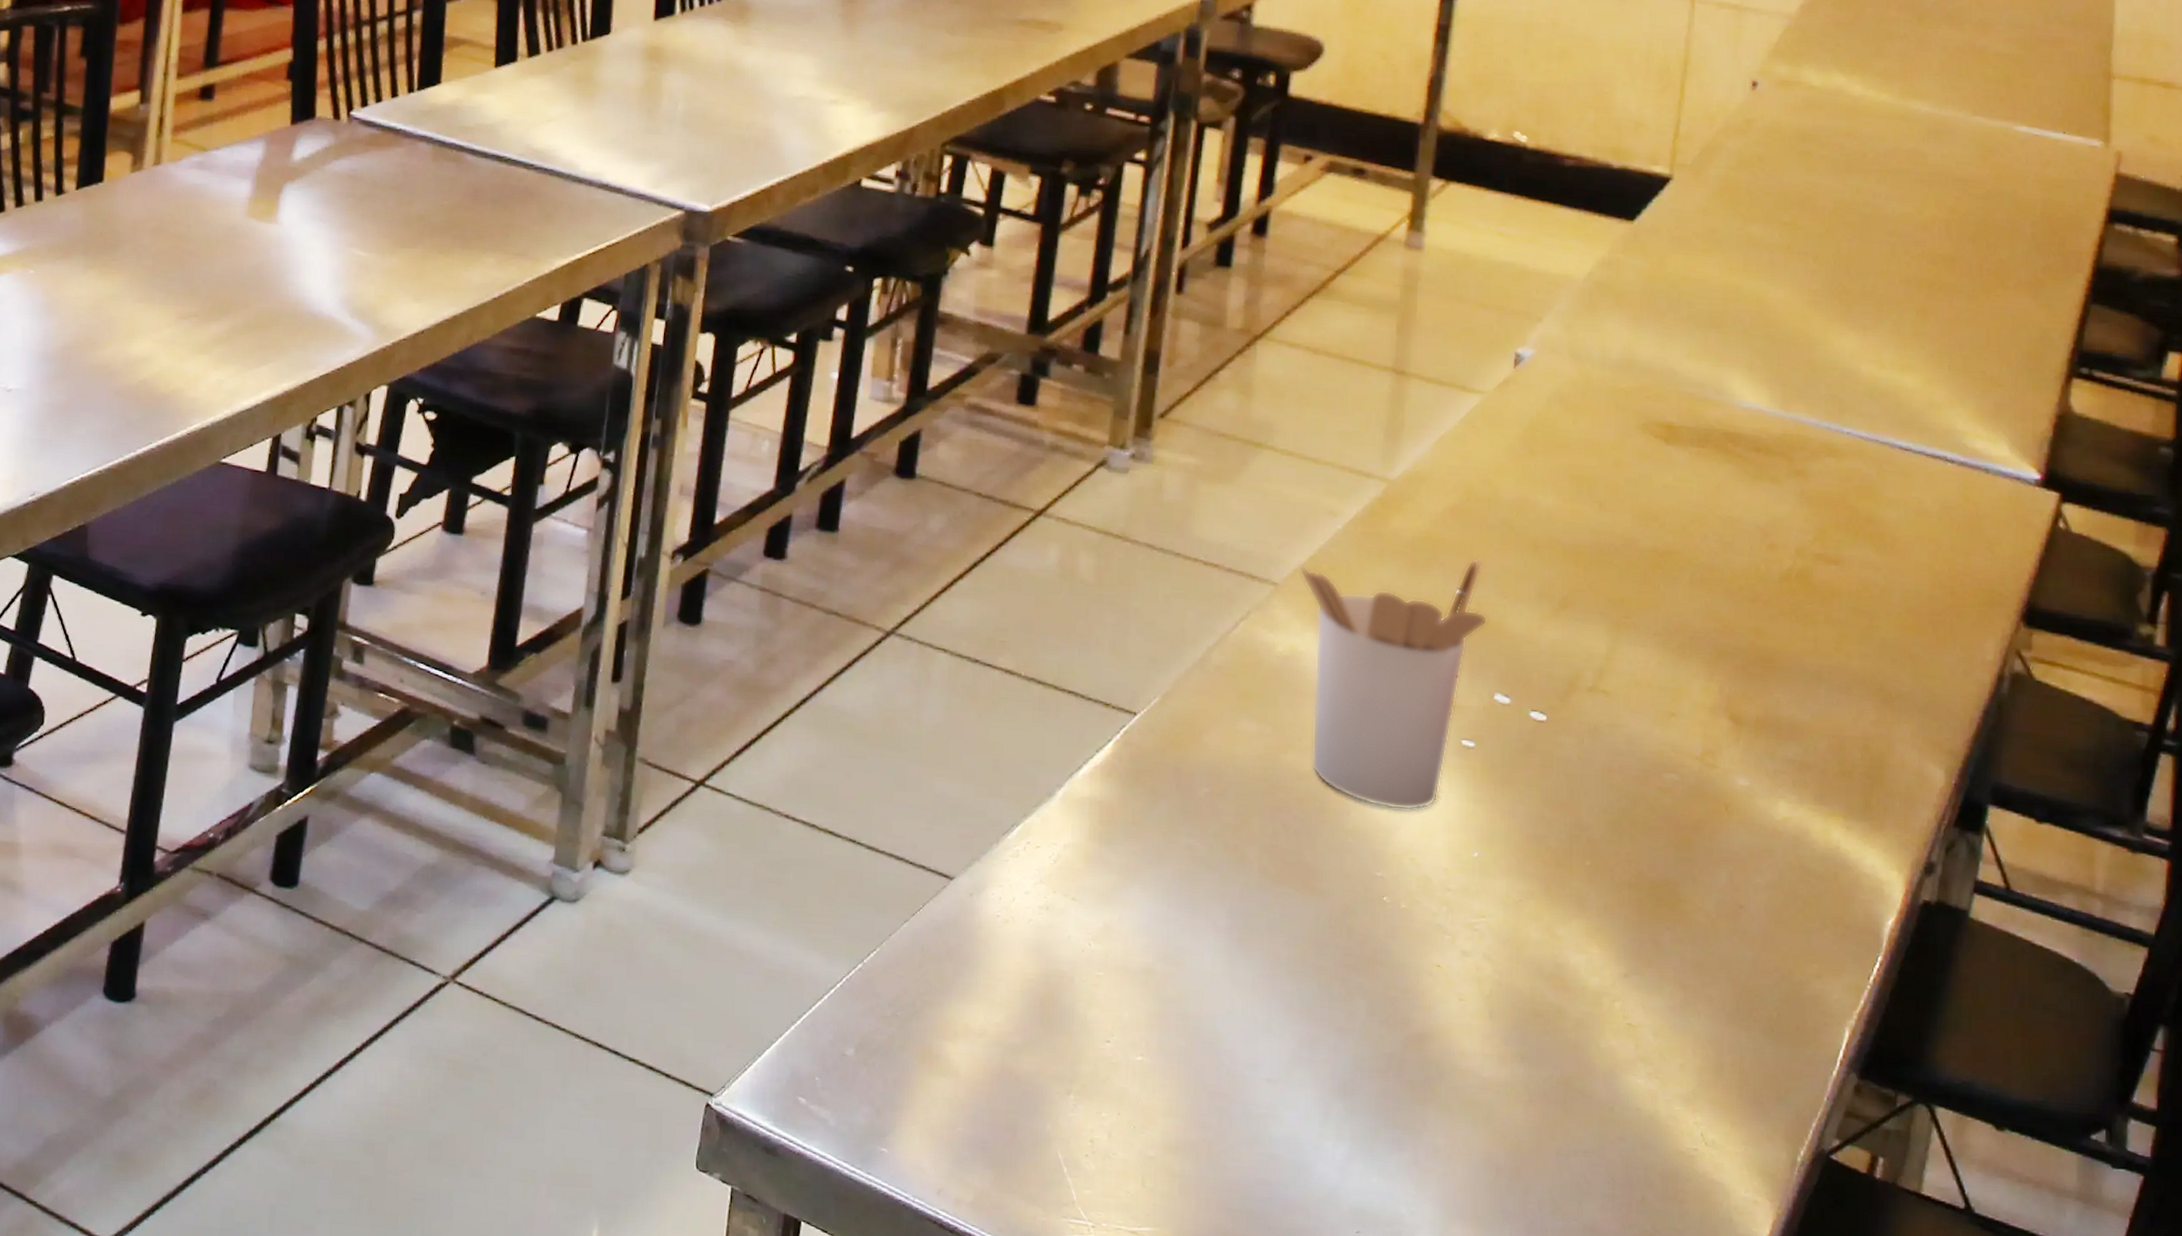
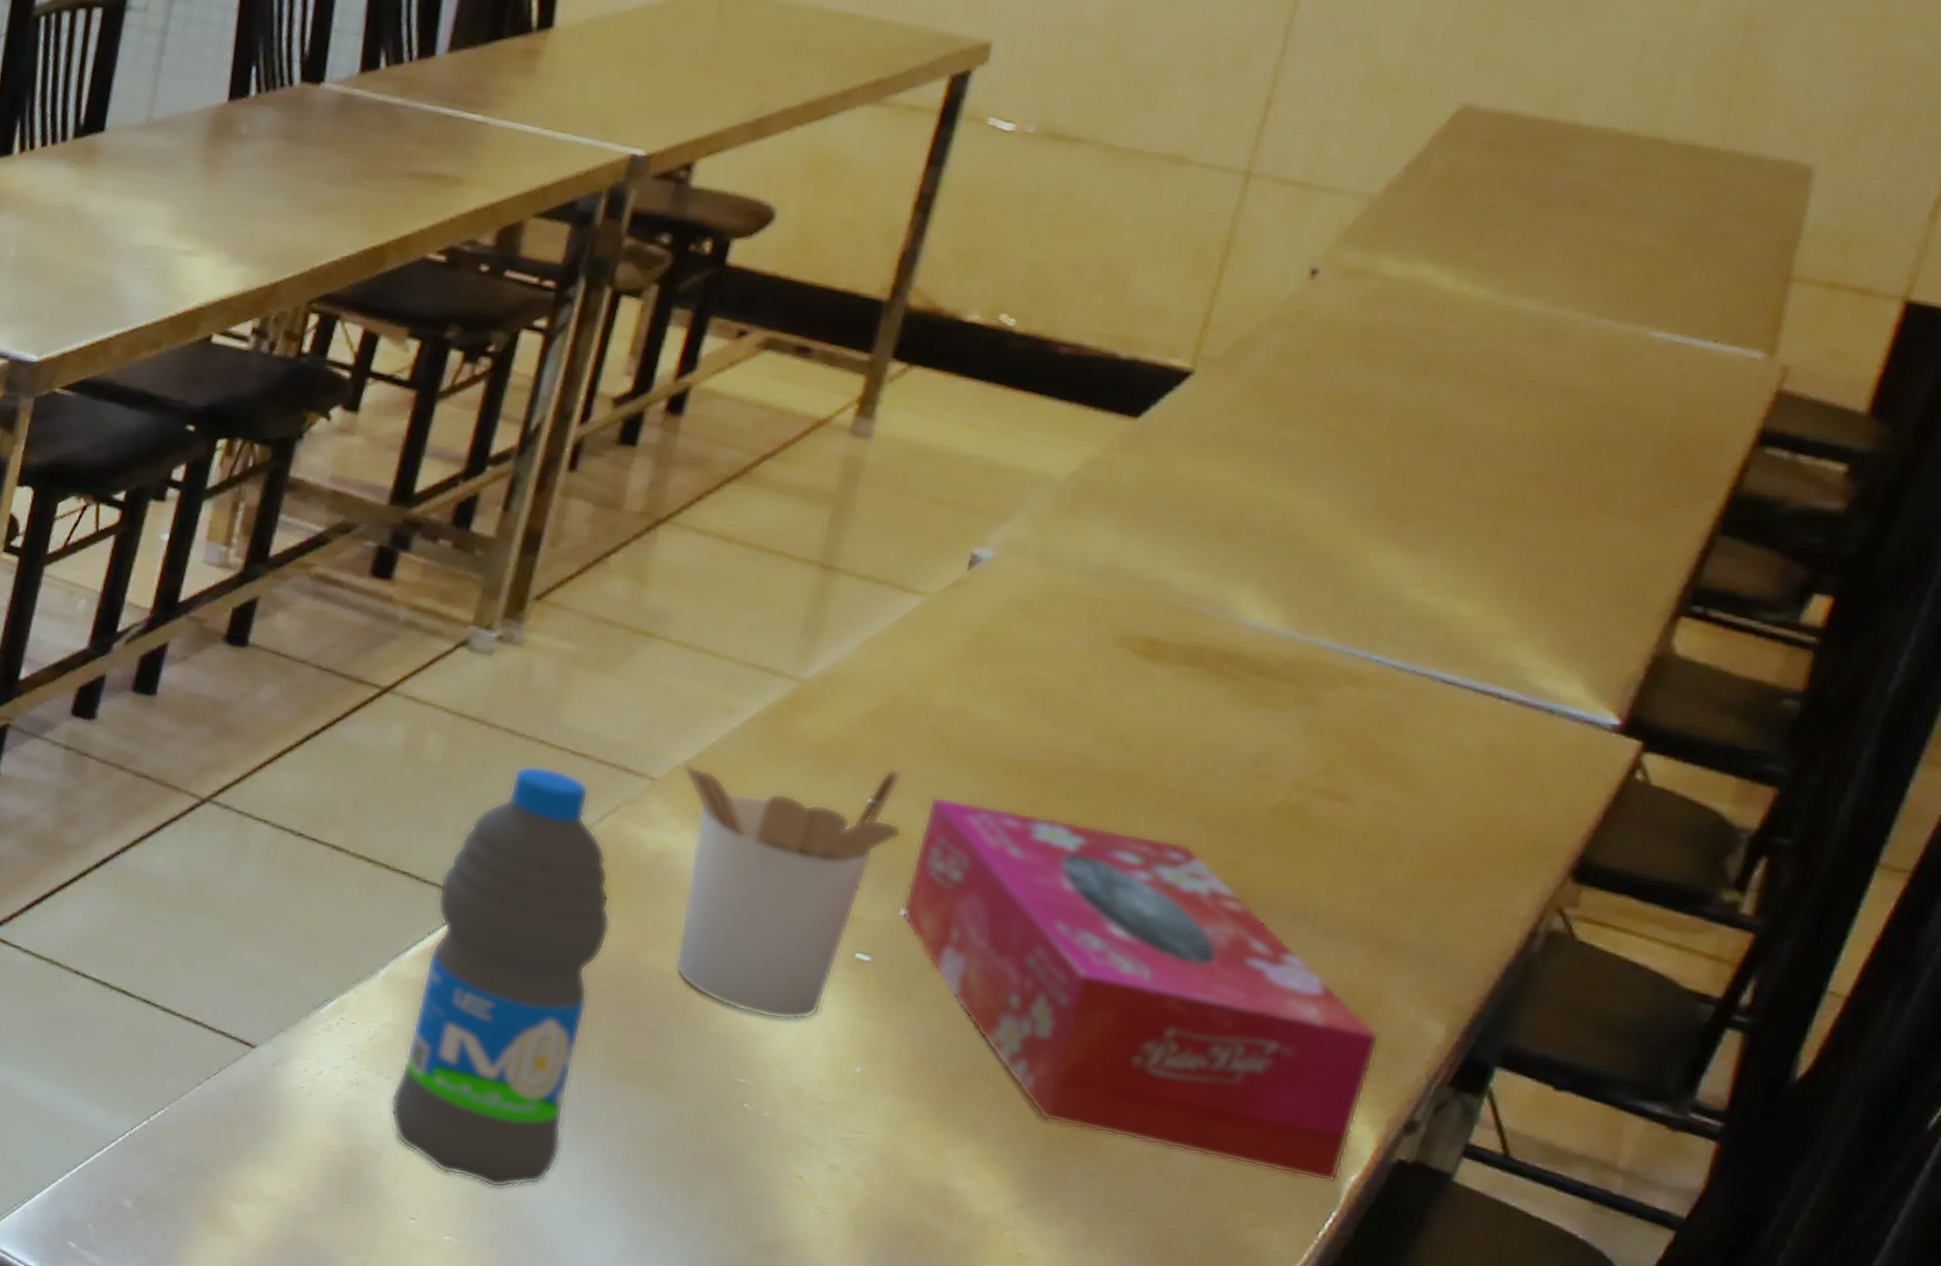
water bottle: none [1078,578,1253,1003] -> present [389,765,611,1189]
tissue box: none [1496,584,1894,928] -> present [901,796,1380,1183]

